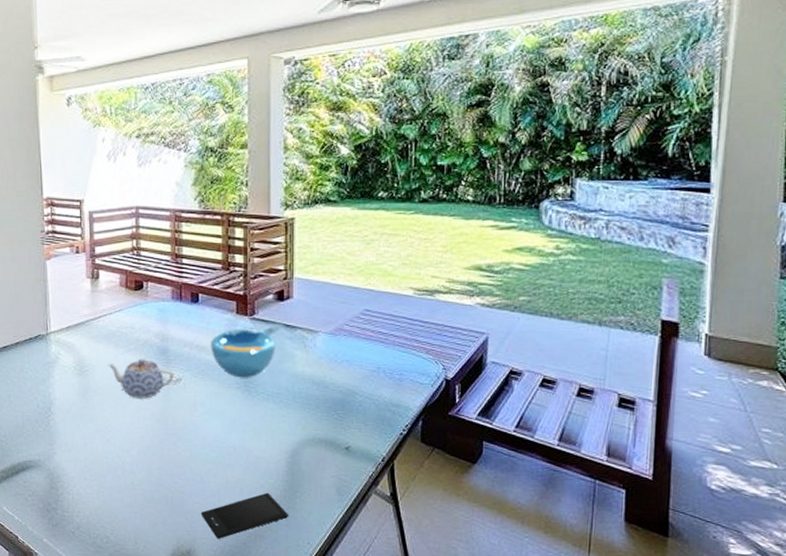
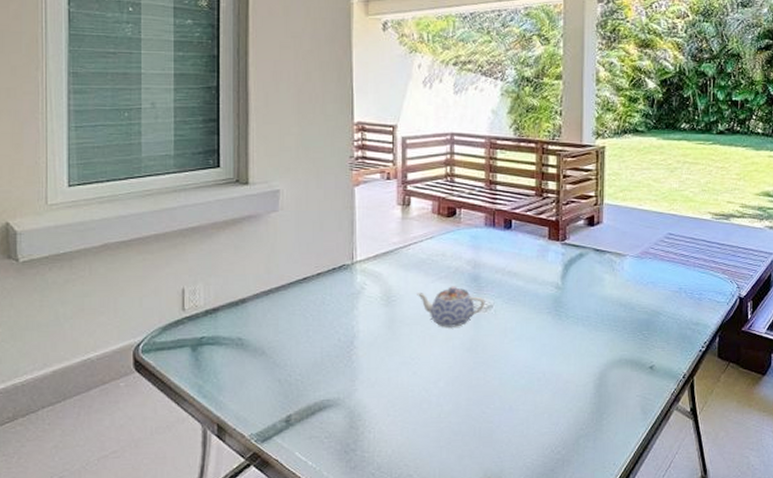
smartphone: present [200,492,288,539] -> none [508,416,595,468]
bowl: present [211,328,276,378] -> none [522,253,586,303]

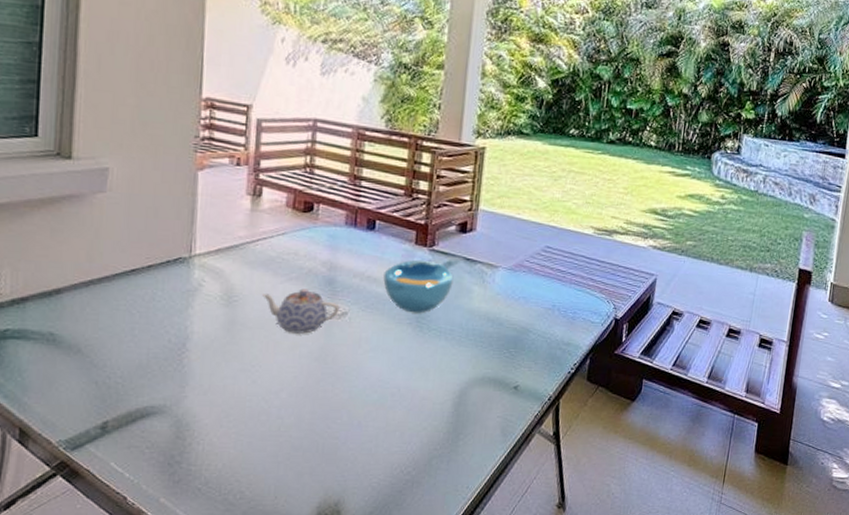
bowl: none [522,253,586,303] -> present [383,259,454,314]

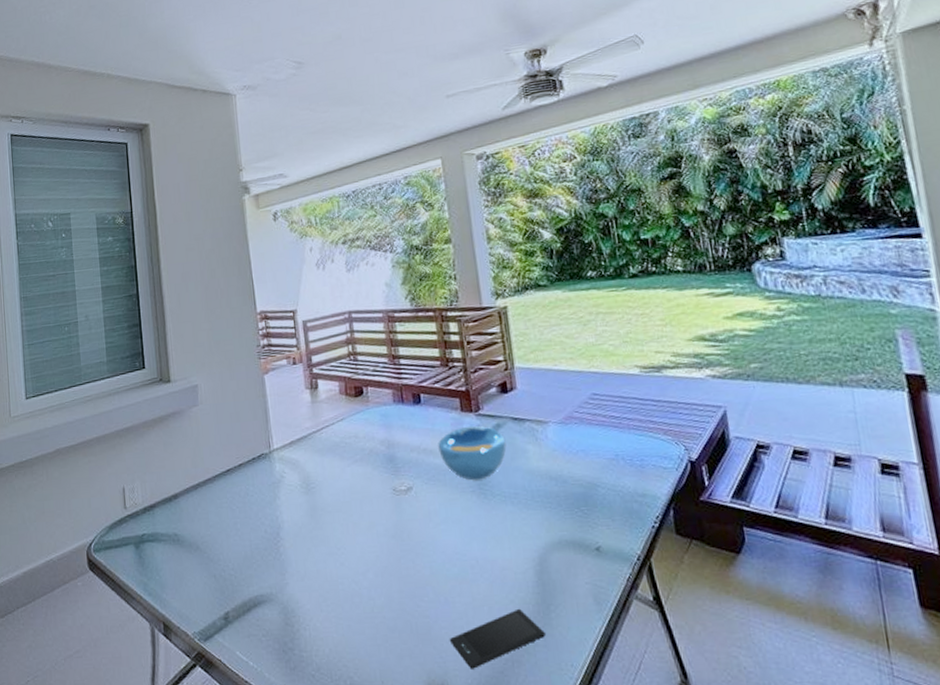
teapot: present [262,288,340,334] -> none [334,468,405,514]
smartphone: none [354,435,450,488] -> present [449,608,545,669]

